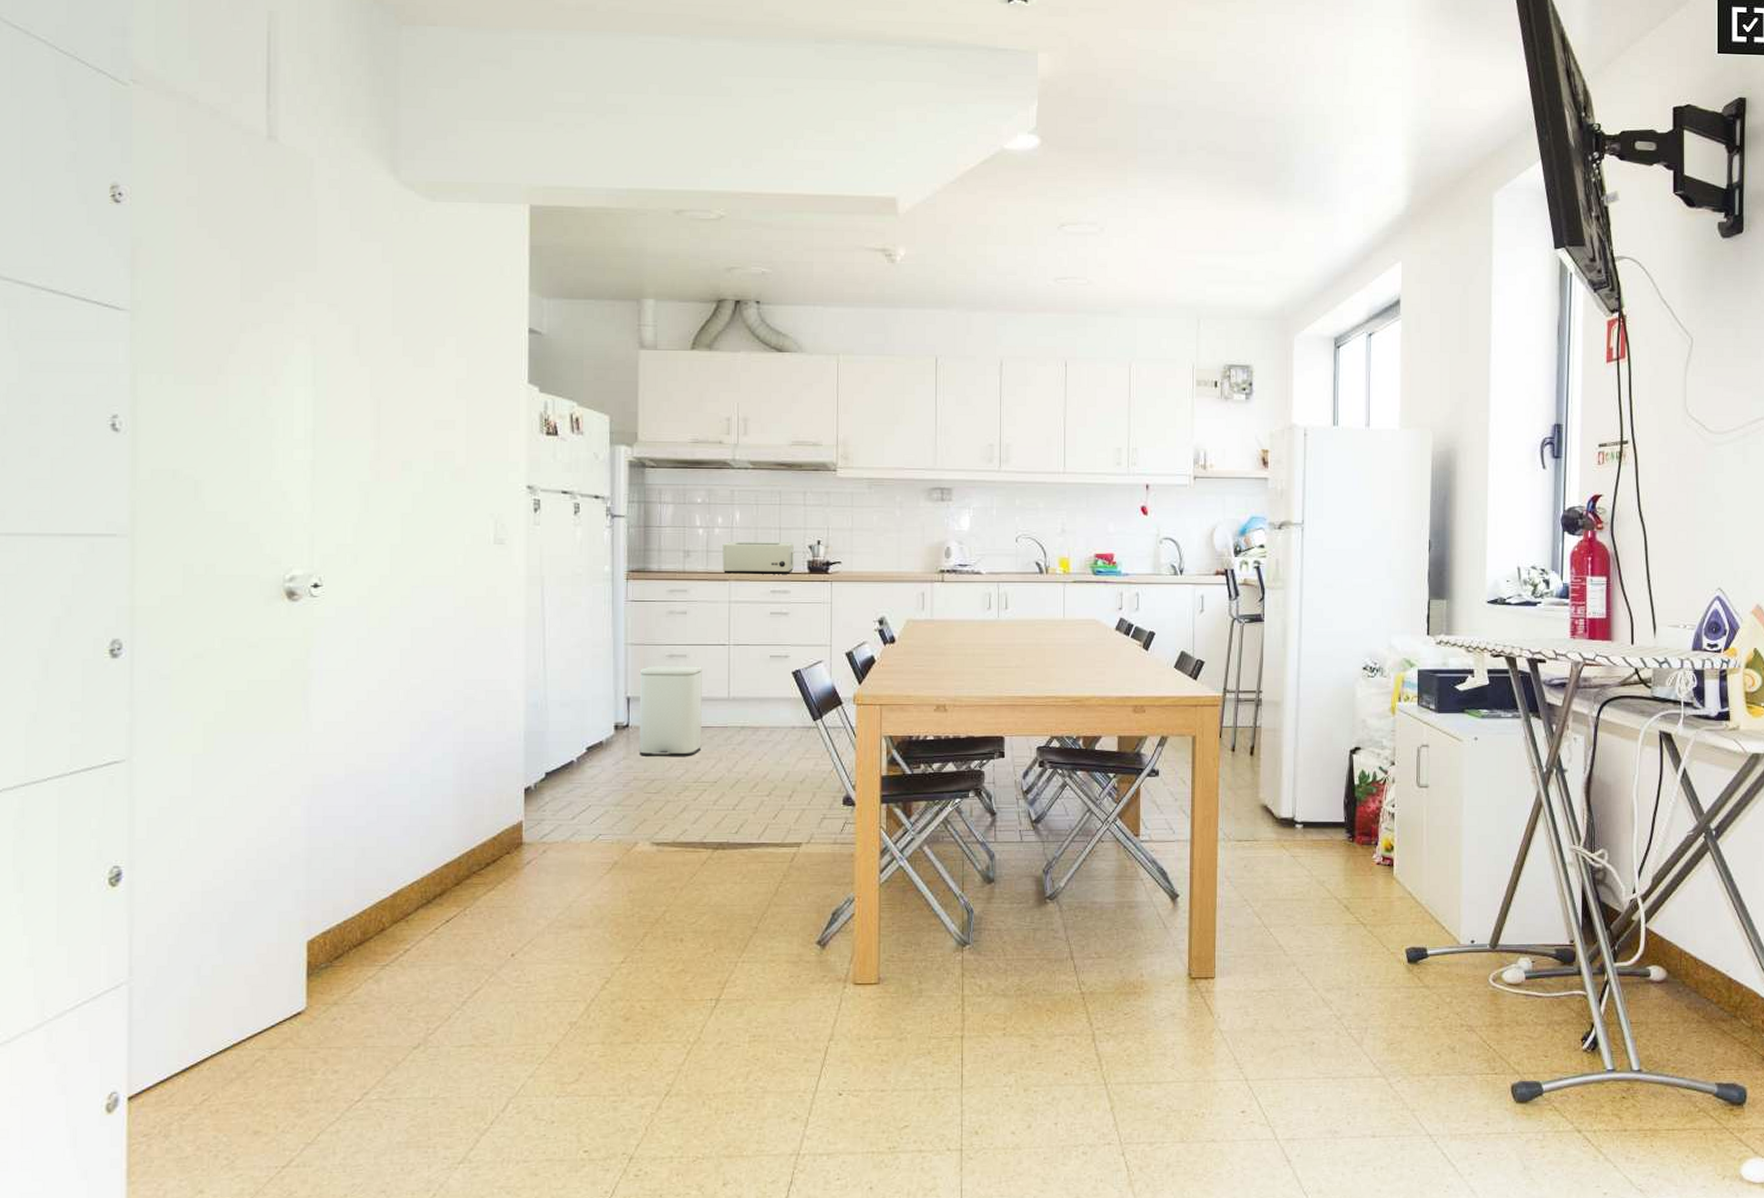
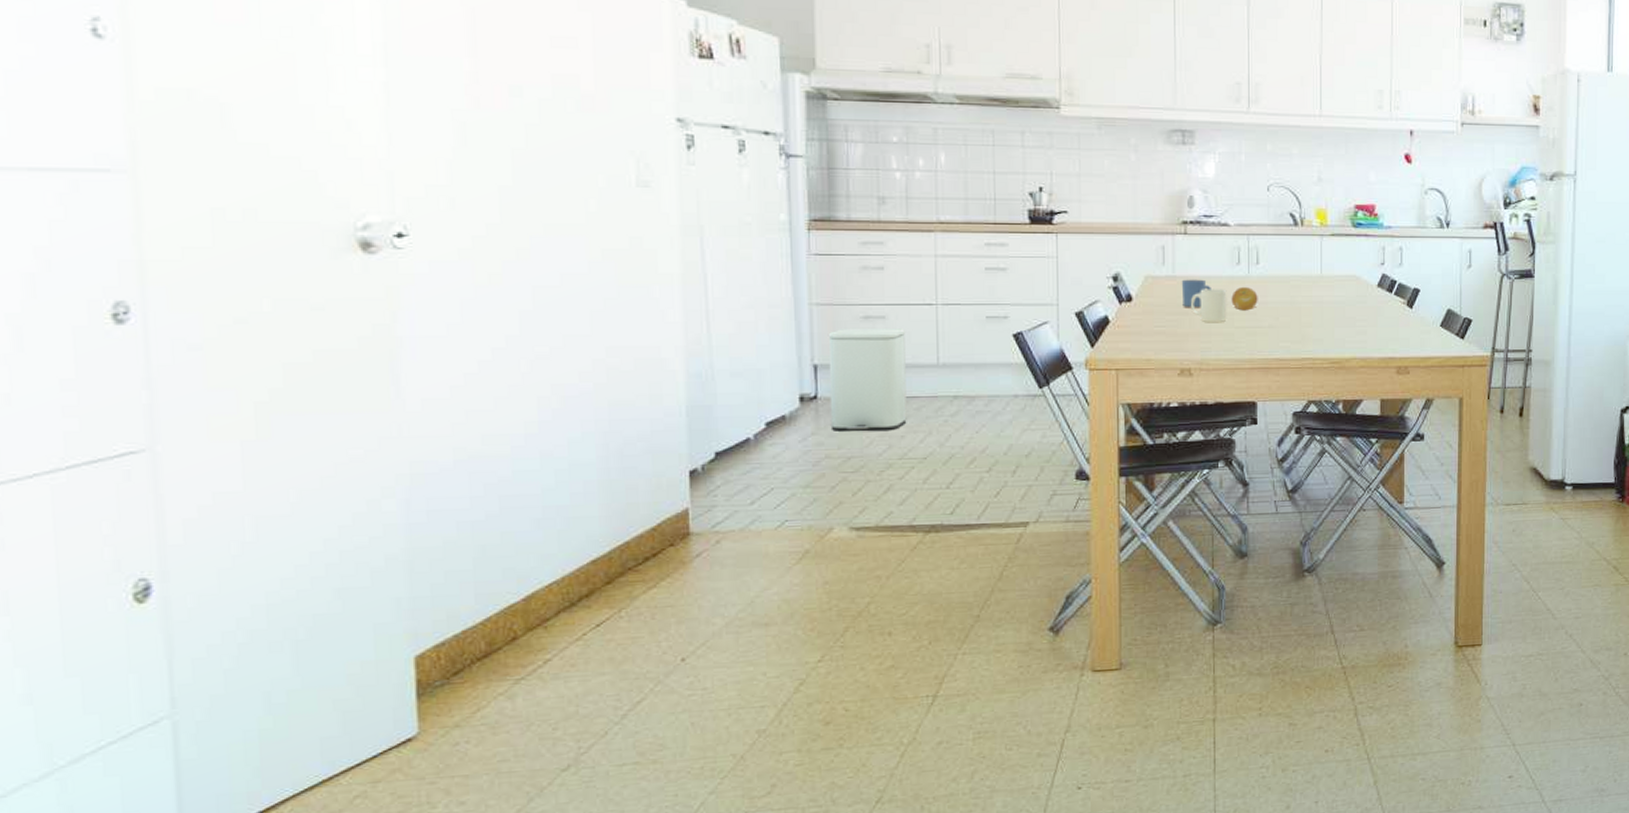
toaster: present [722,542,795,574] -> none [925,187,1013,225]
mug: none [938,623,965,651] -> present [1181,279,1211,310]
cup: none [946,632,979,663] -> present [1190,289,1227,323]
fruit: none [982,629,1007,652] -> present [1231,286,1258,311]

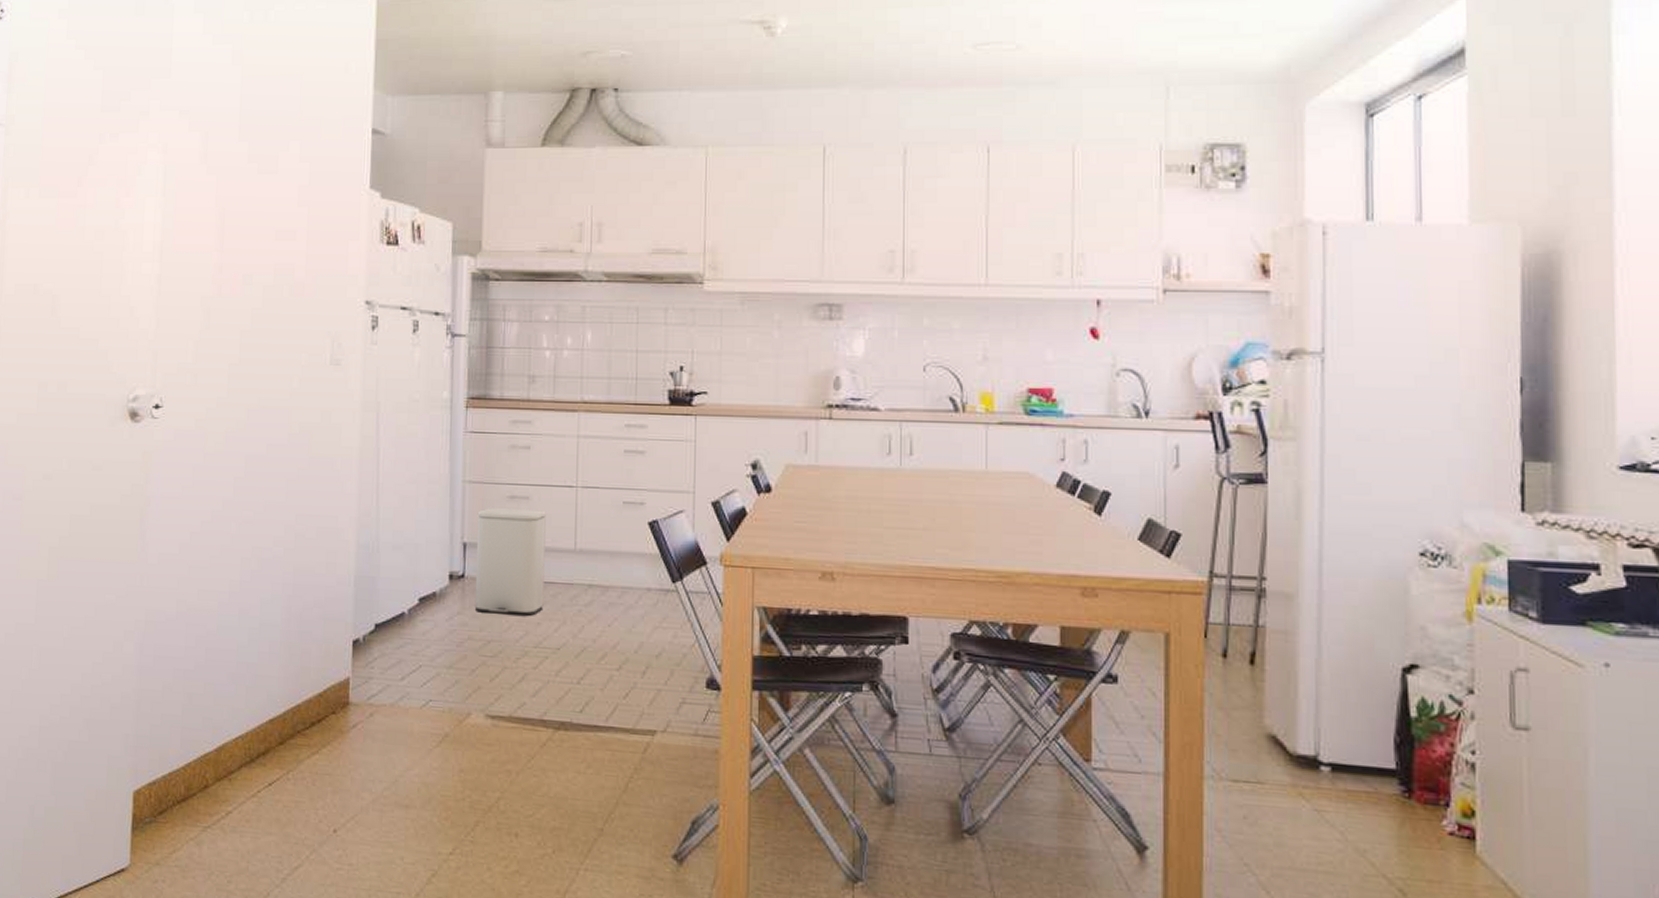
mug: present [1181,279,1211,310] -> none [824,470,858,505]
cup: present [1190,289,1227,323] -> none [834,481,876,522]
fruit: present [1231,286,1258,311] -> none [880,480,911,509]

